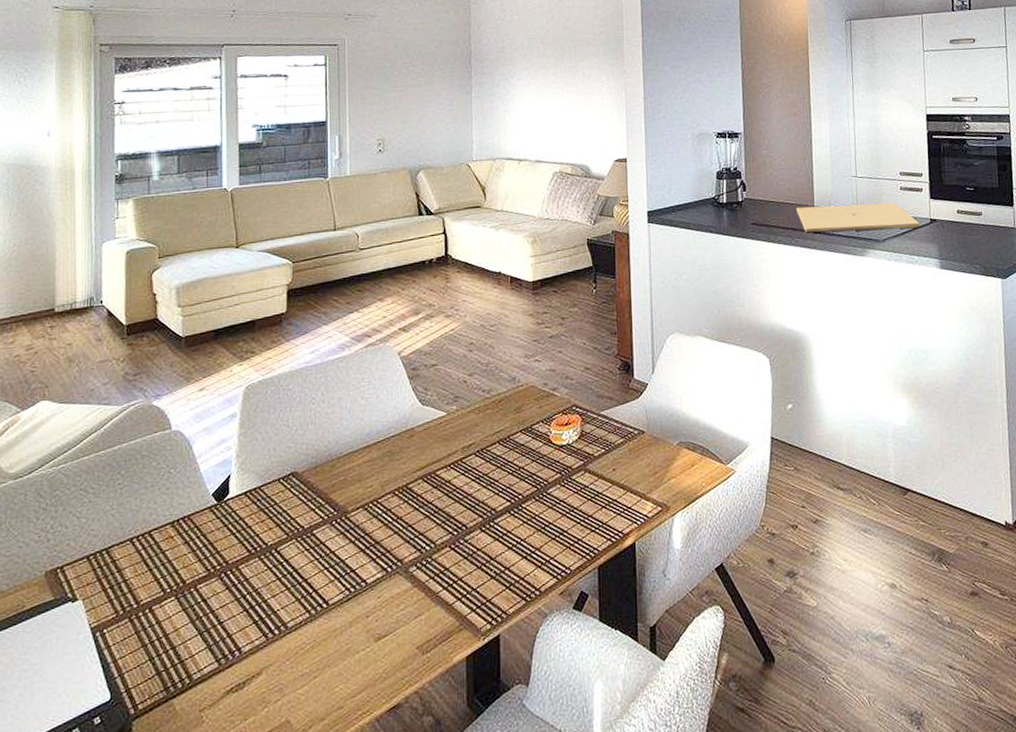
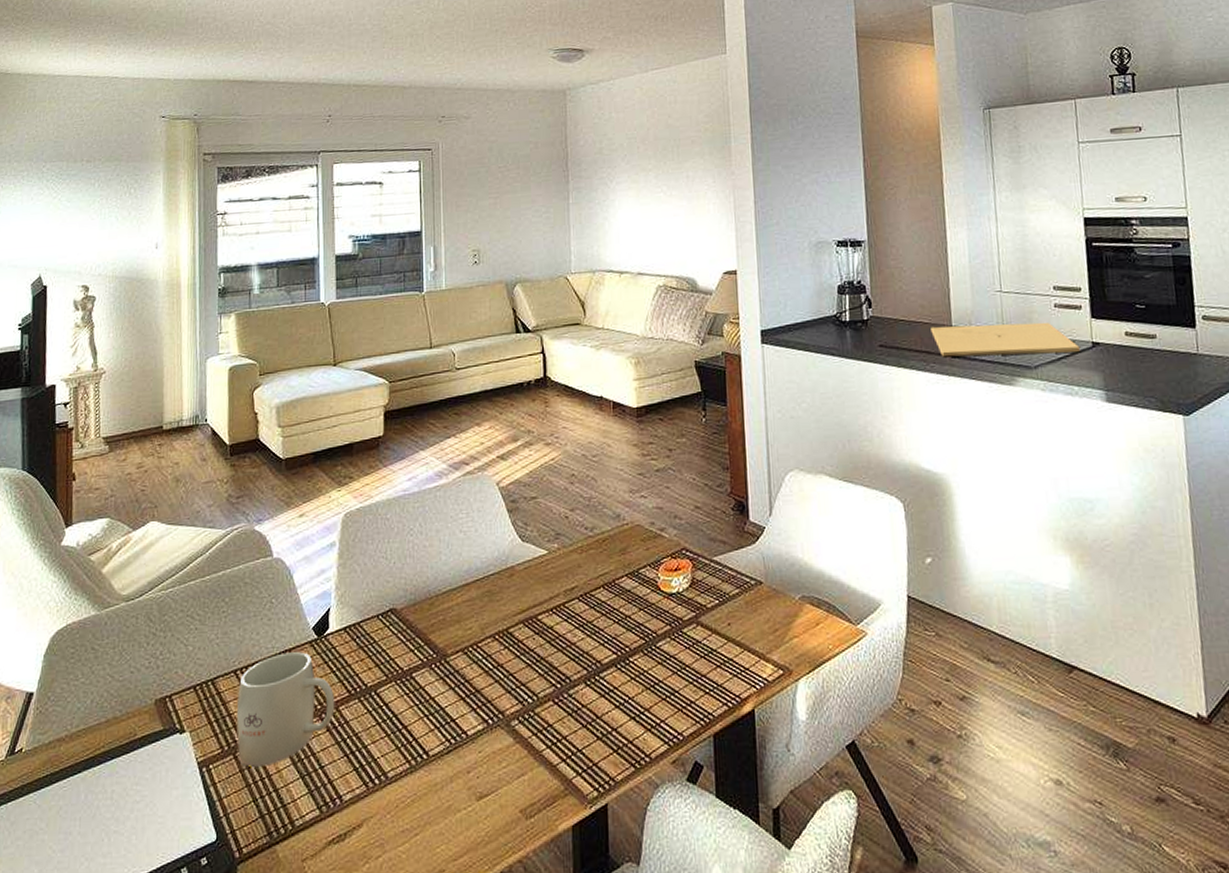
mug: none [131,517,235,628] -> present [236,652,335,767]

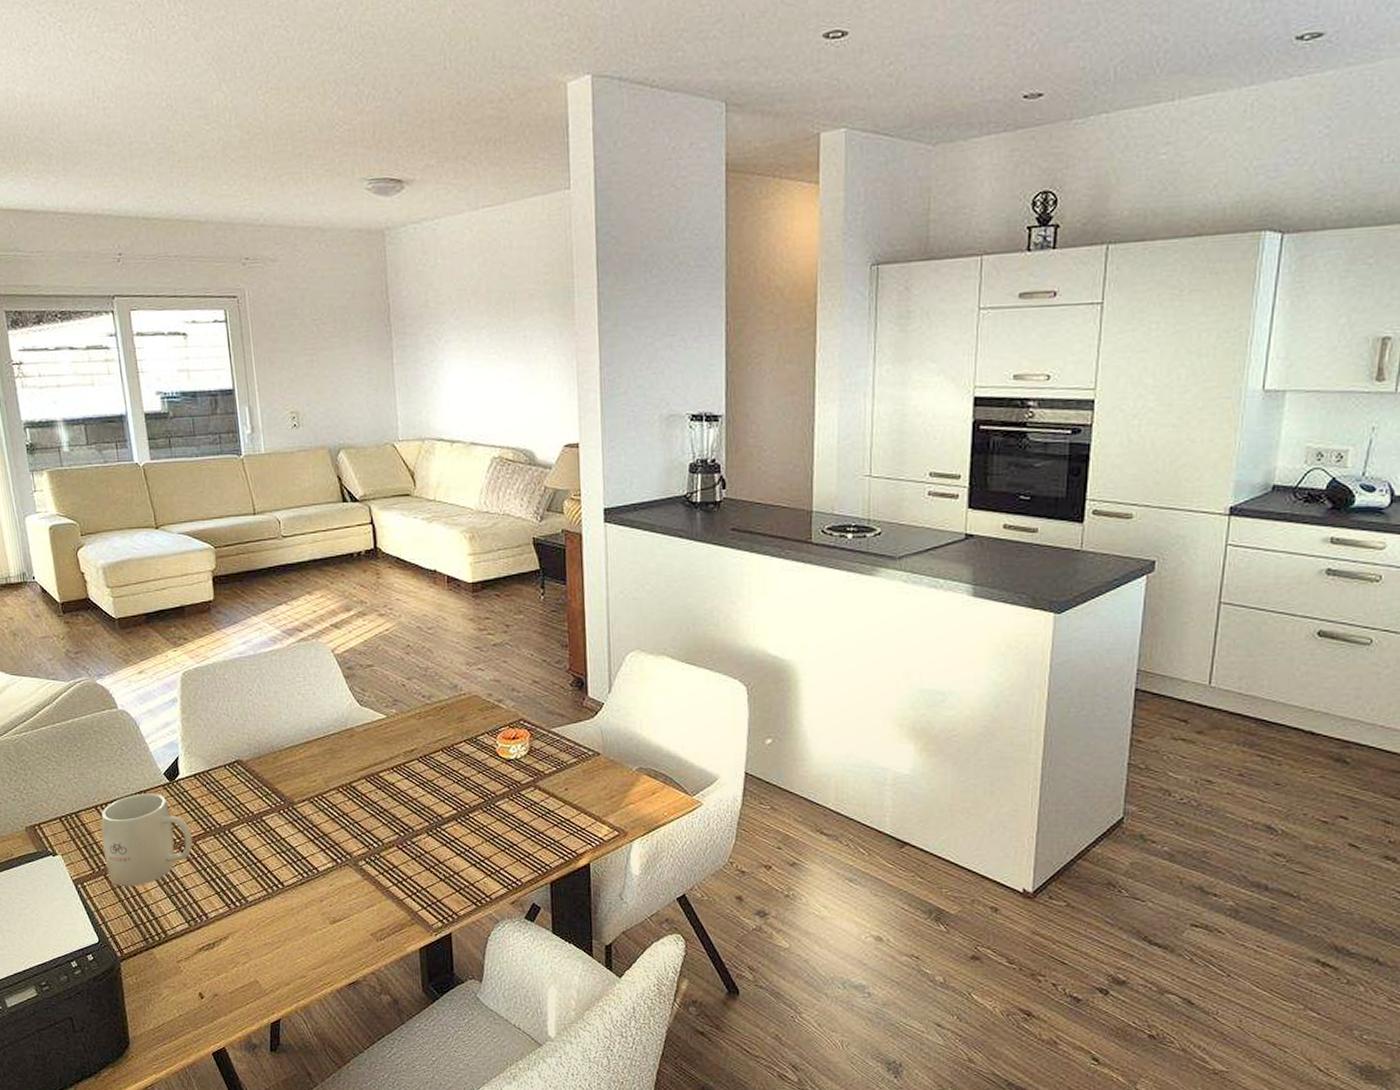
cutting board: present [931,322,1081,357] -> none [789,510,952,545]

